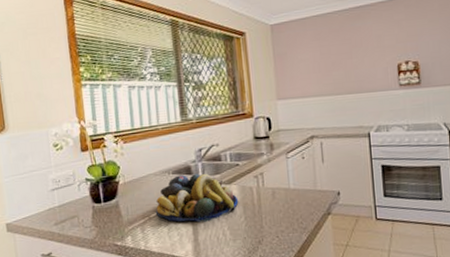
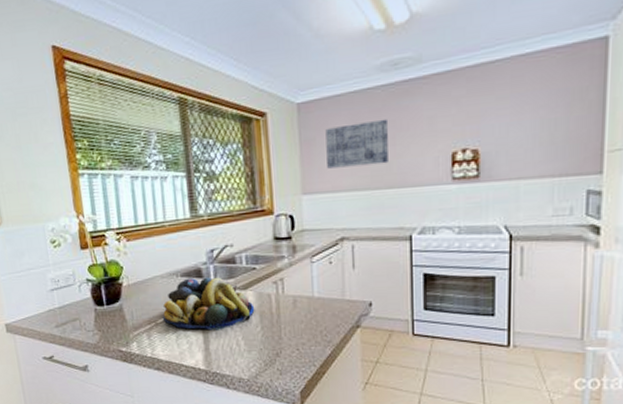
wall art: none [295,37,347,78] -> present [325,118,389,169]

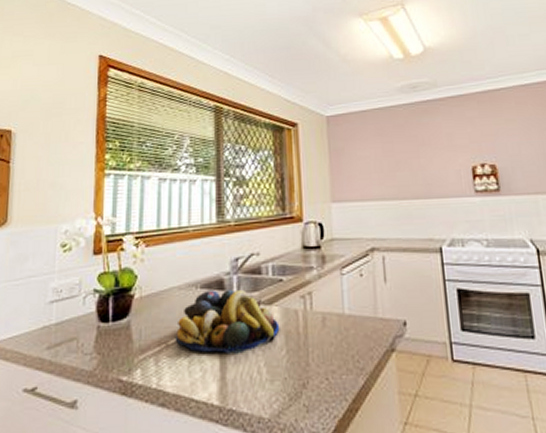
wall art: present [325,118,389,169] -> none [353,133,414,178]

